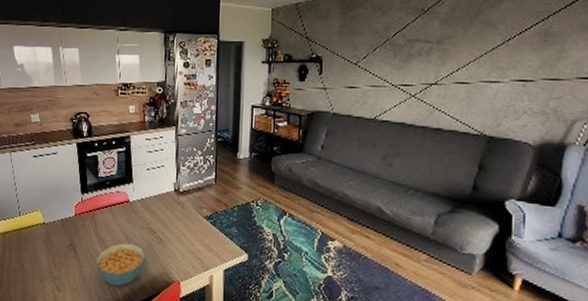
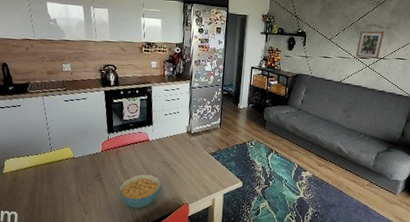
picture frame: none [393,48,435,85] -> present [355,31,385,59]

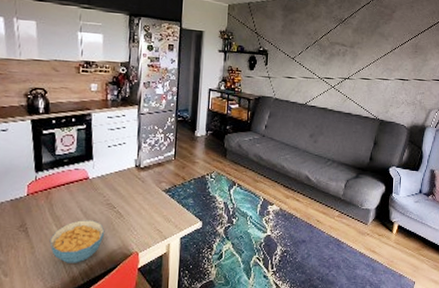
picture frame: present [355,31,385,59] -> none [320,49,348,79]

